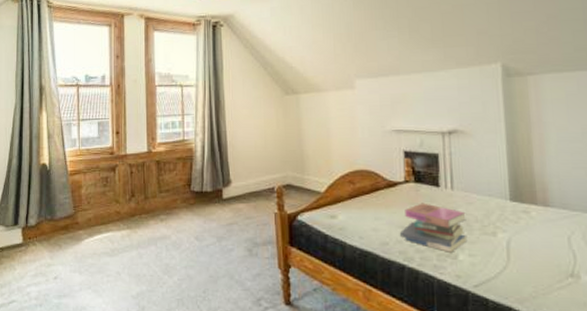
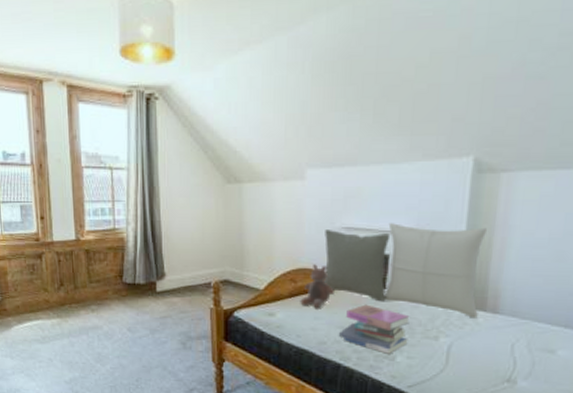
stuffed bear: none [360,166,391,210] -> present [300,264,334,309]
pillow: none [377,133,441,200] -> present [324,230,391,302]
pillow: none [434,124,530,212] -> present [385,223,487,318]

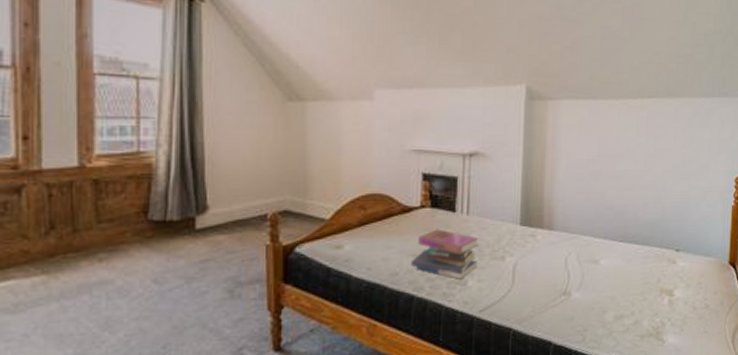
stuffed bear: present [300,264,334,309] -> none [370,189,406,238]
pillow: present [324,230,391,302] -> none [395,152,458,225]
pillow: present [385,223,487,318] -> none [455,146,539,236]

